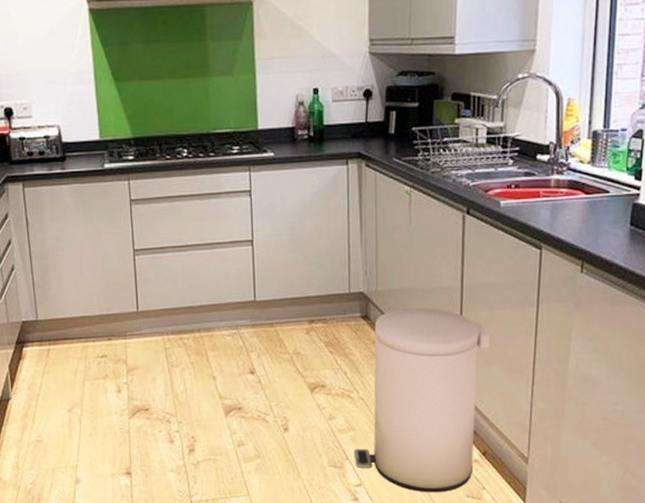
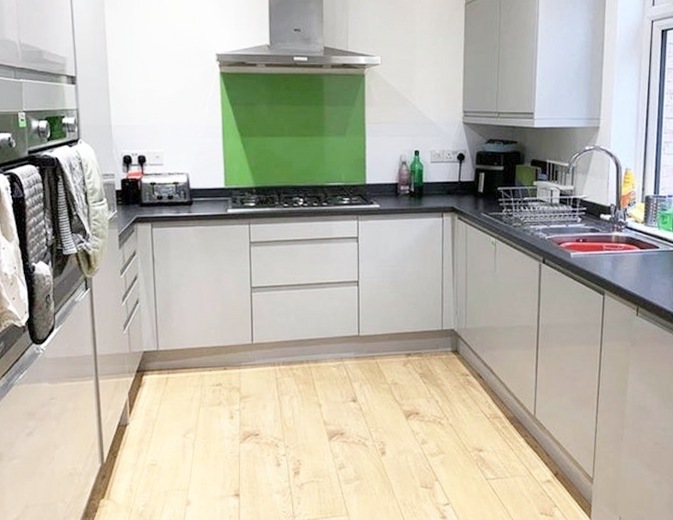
pedal bin: present [353,308,491,493] -> none [442,344,562,511]

